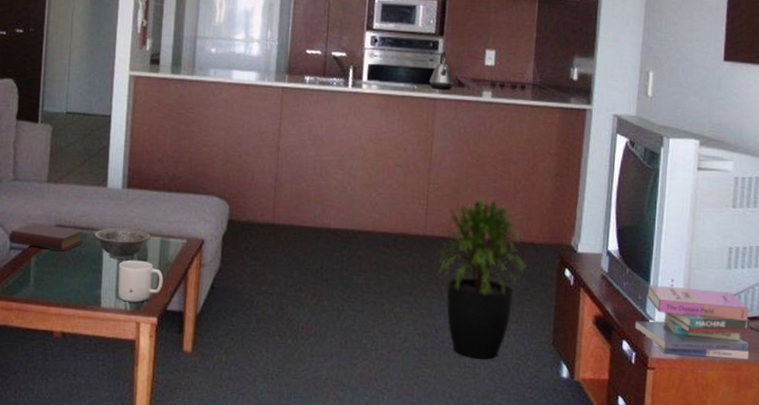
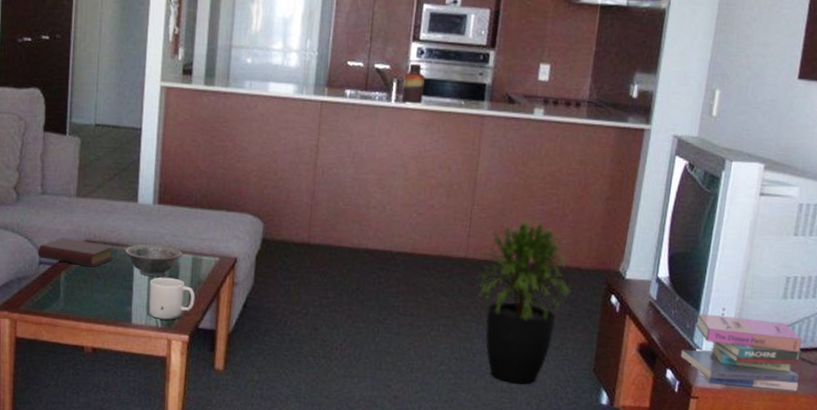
vase: none [358,51,379,89] -> present [401,63,425,105]
kettle: present [429,51,454,90] -> none [478,65,504,106]

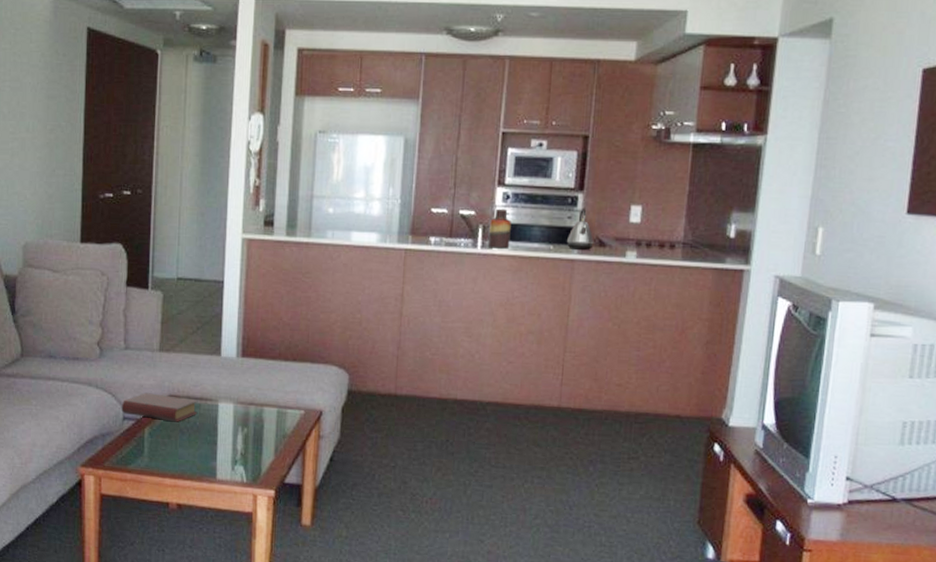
decorative bowl: present [124,244,184,277] -> none [208,398,268,431]
mug: present [148,277,195,320] -> none [233,431,281,475]
potted plant: present [476,219,572,385] -> none [570,366,672,538]
kettle: none [478,65,504,106] -> present [567,208,594,250]
books: present [680,313,803,391] -> none [790,461,925,543]

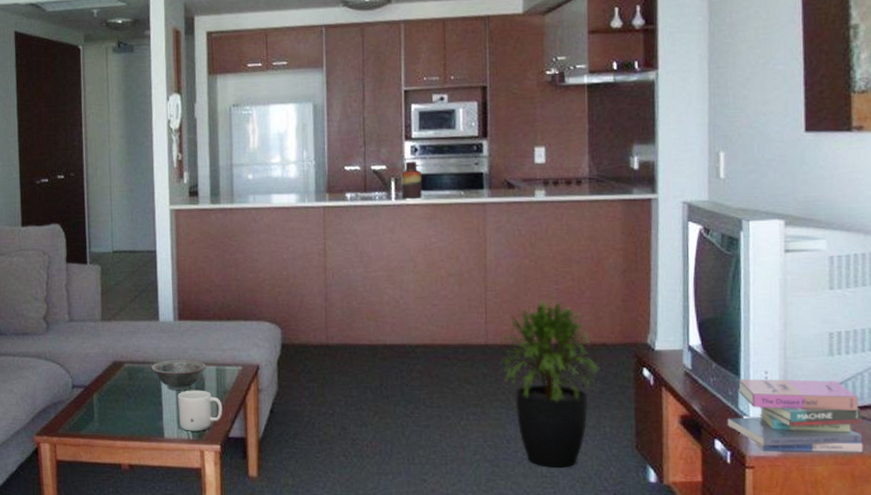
book: present [121,393,198,422] -> none [70,361,142,387]
decorative bowl: none [208,398,268,431] -> present [150,360,207,391]
mug: none [233,431,281,475] -> present [177,390,223,431]
kettle: present [567,208,594,250] -> none [477,153,503,193]
potted plant: none [570,366,672,538] -> present [499,300,601,468]
books: none [790,461,925,543] -> present [727,378,864,453]

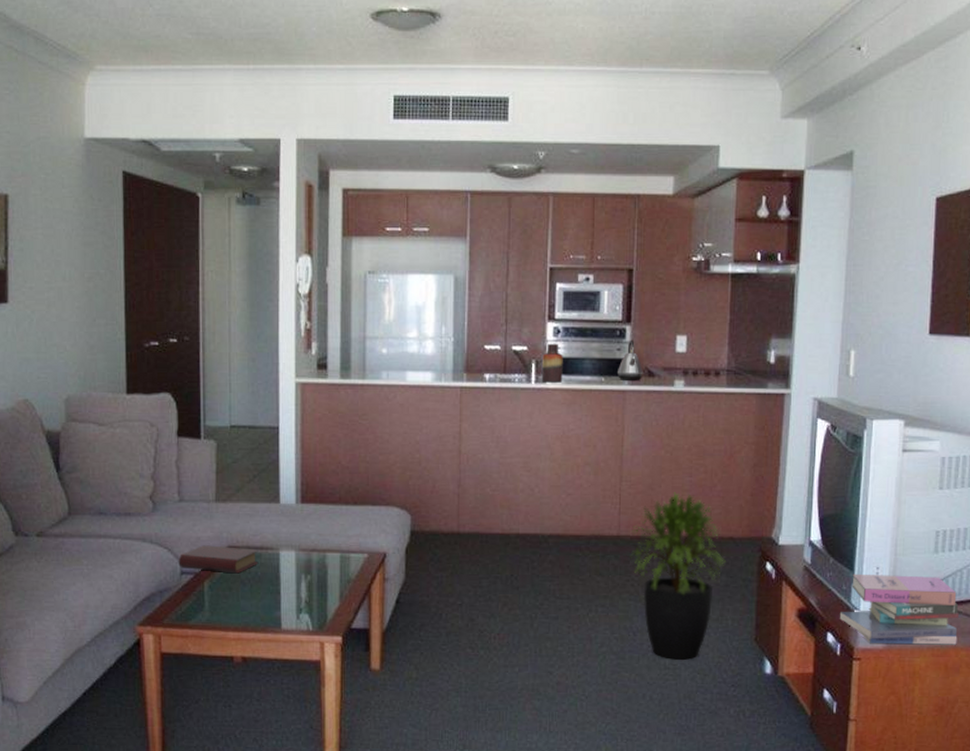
book: none [70,361,142,387] -> present [178,545,259,574]
decorative bowl: present [150,360,207,391] -> none [269,546,331,579]
mug: present [177,390,223,431] -> none [297,578,346,622]
kettle: none [477,153,503,193] -> present [618,339,643,380]

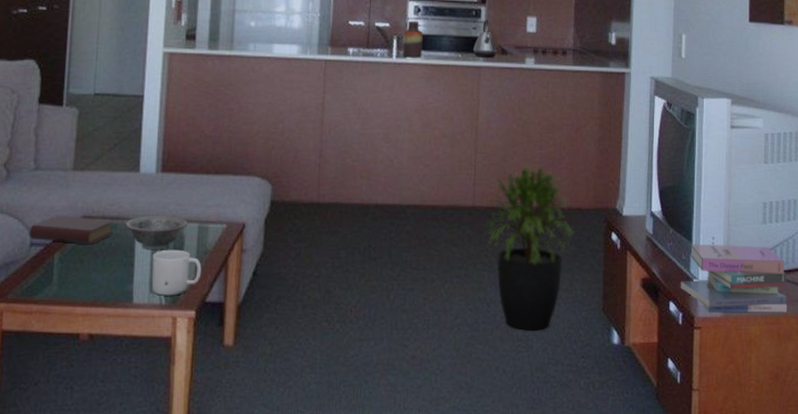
decorative bowl: none [269,546,331,579] -> present [124,216,189,251]
mug: none [297,578,346,622] -> present [151,249,202,296]

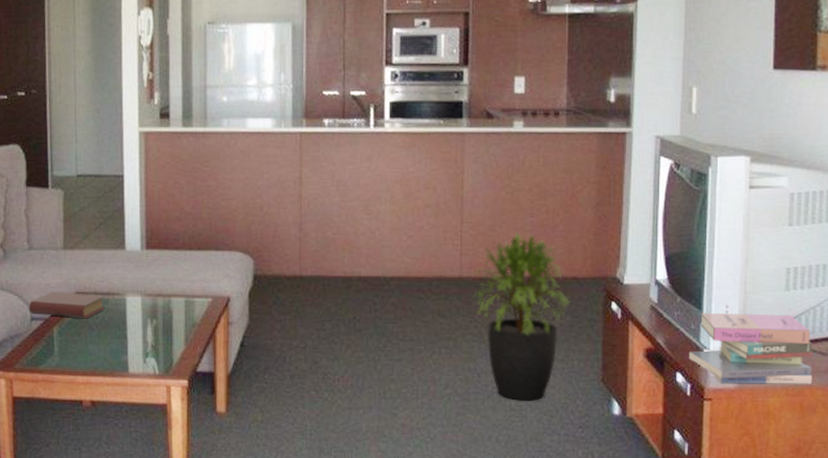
decorative bowl: present [124,216,189,251] -> none [115,291,176,324]
mug: present [151,249,202,296] -> none [144,322,191,366]
vase: present [402,20,423,59] -> none [380,87,401,128]
kettle: present [473,19,497,57] -> none [456,82,482,123]

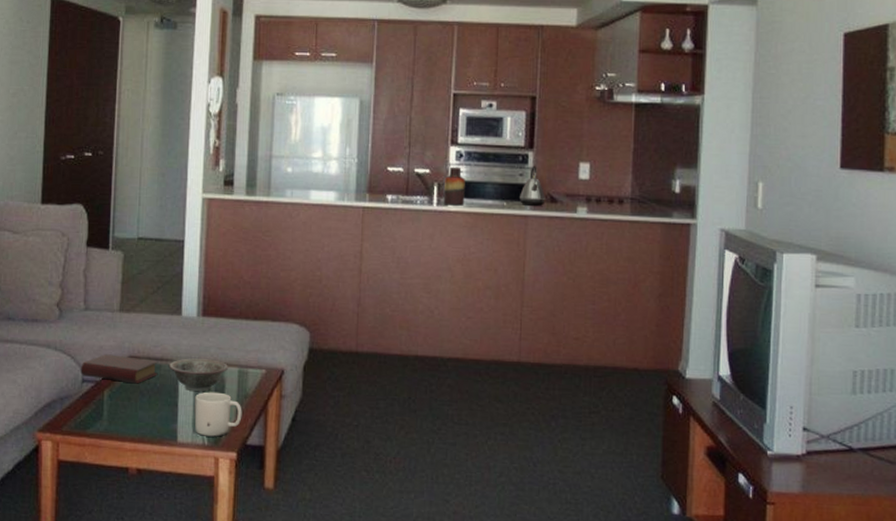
decorative bowl: none [115,291,176,324] -> present [168,358,229,392]
mug: none [144,322,191,366] -> present [194,392,242,437]
vase: none [380,87,401,128] -> present [443,166,465,207]
kettle: none [456,82,482,123] -> present [520,165,546,206]
potted plant: present [472,233,571,401] -> none [530,320,631,495]
books: present [688,312,813,384] -> none [751,412,880,494]

